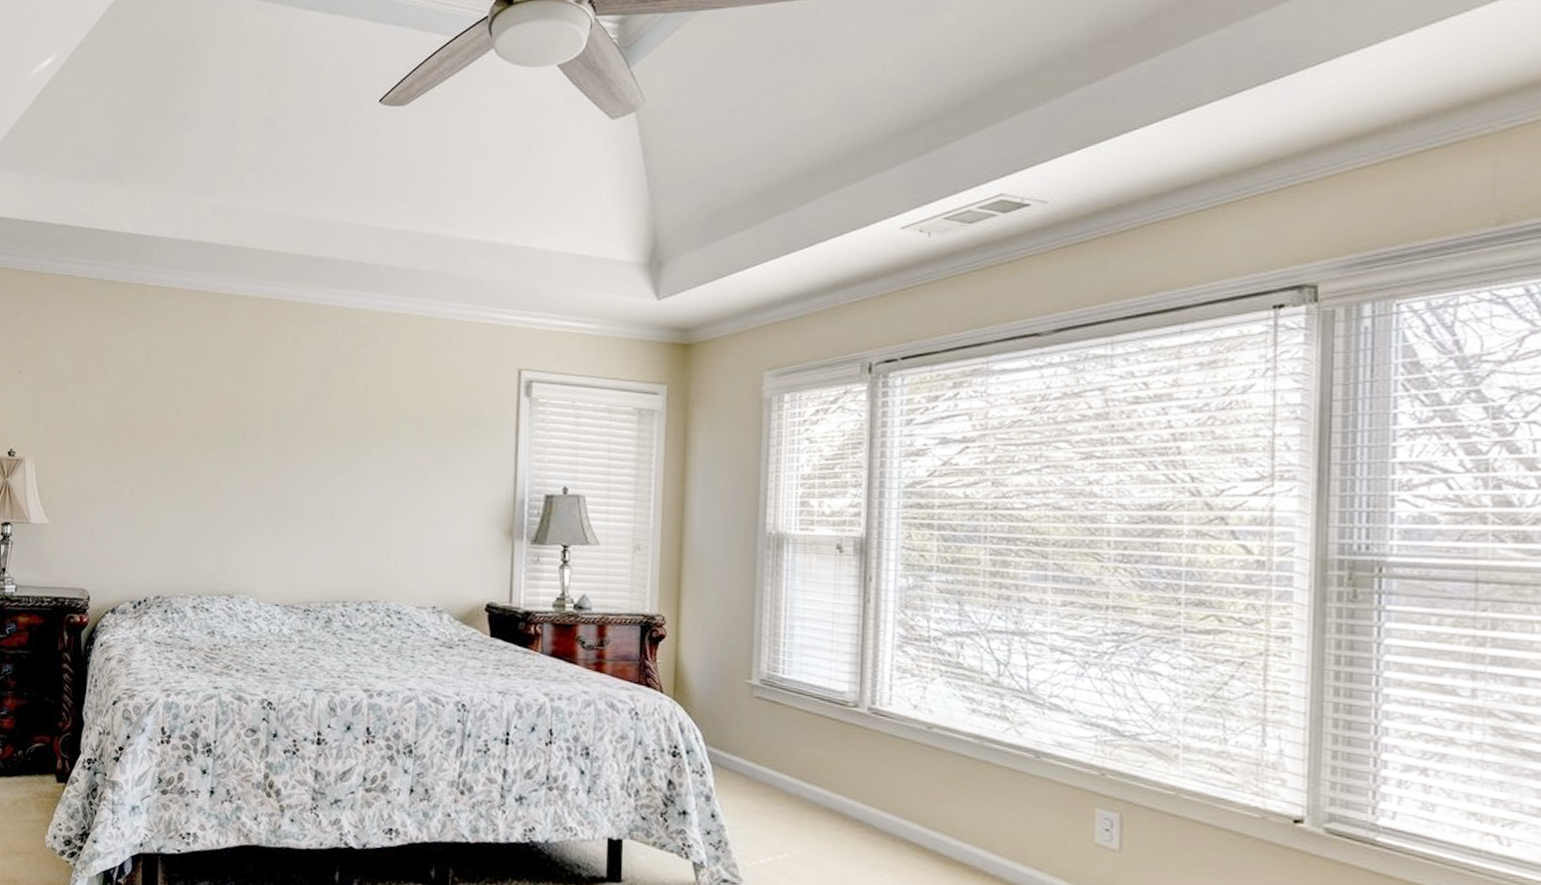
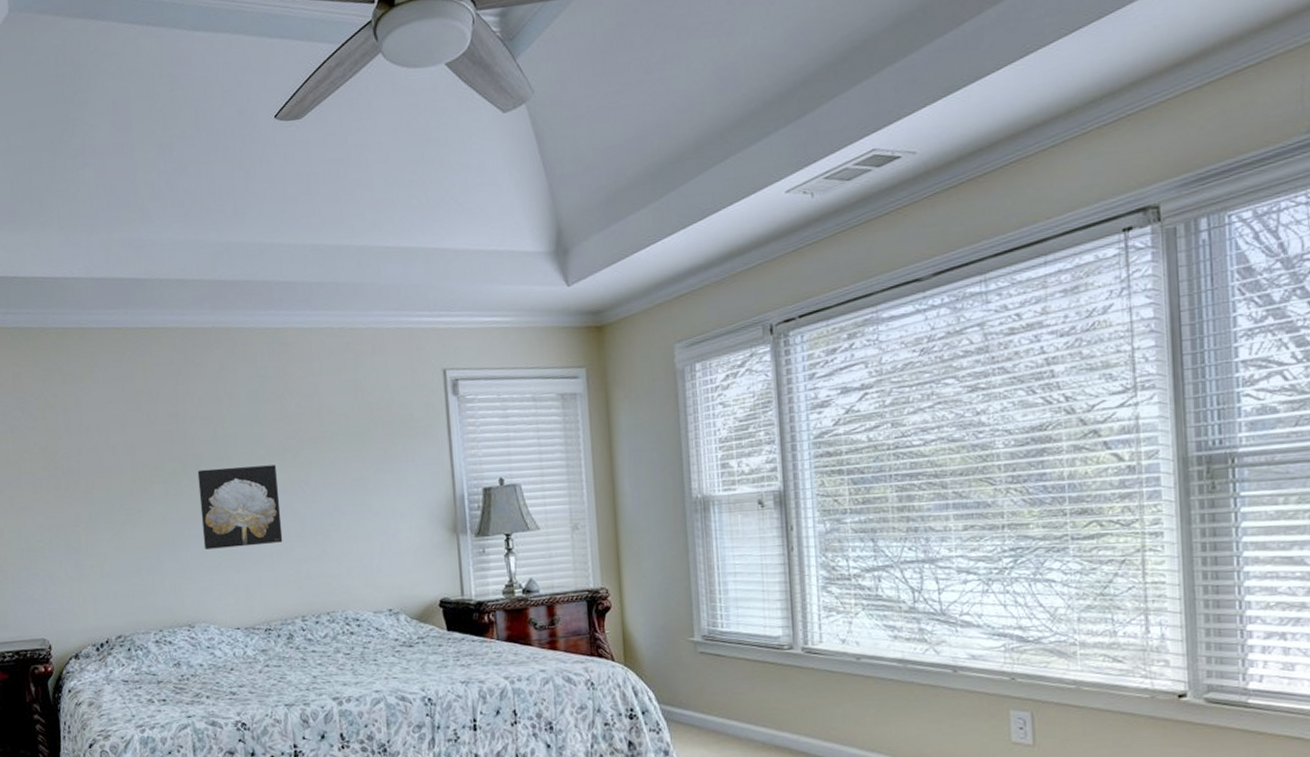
wall art: none [253,440,337,524] -> present [197,465,283,549]

